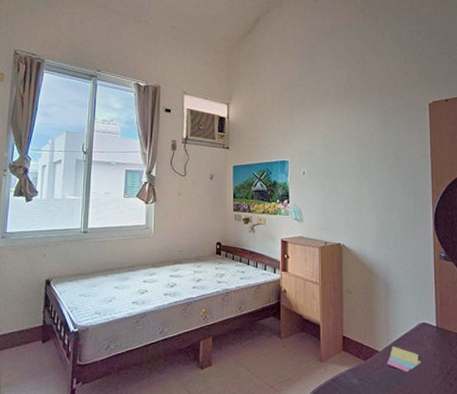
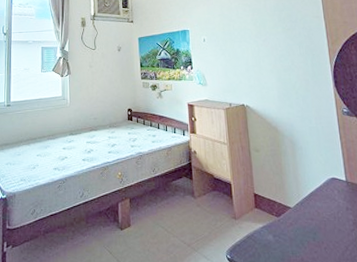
sticky notes: present [386,345,421,372] -> none [299,201,335,228]

